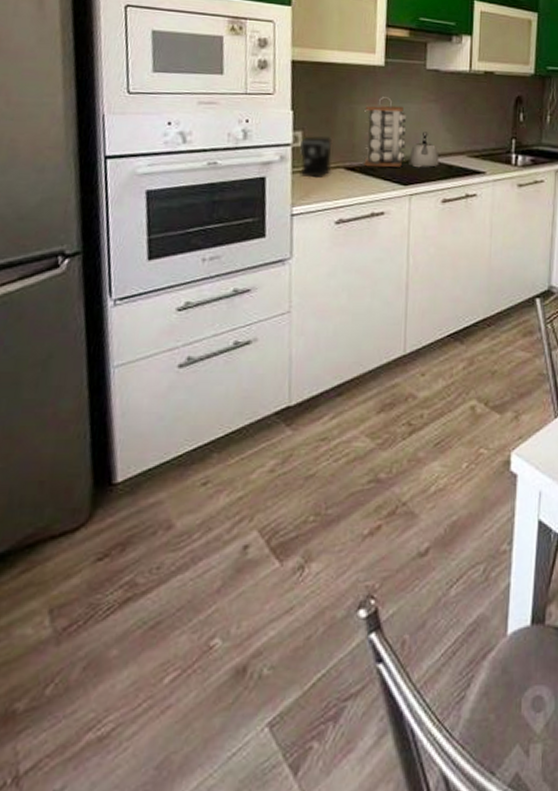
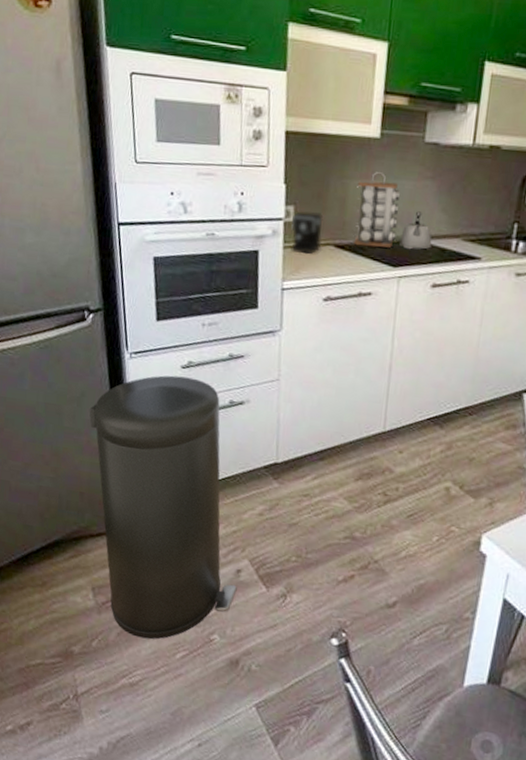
pedal bin: none [57,320,244,667] -> present [89,375,237,639]

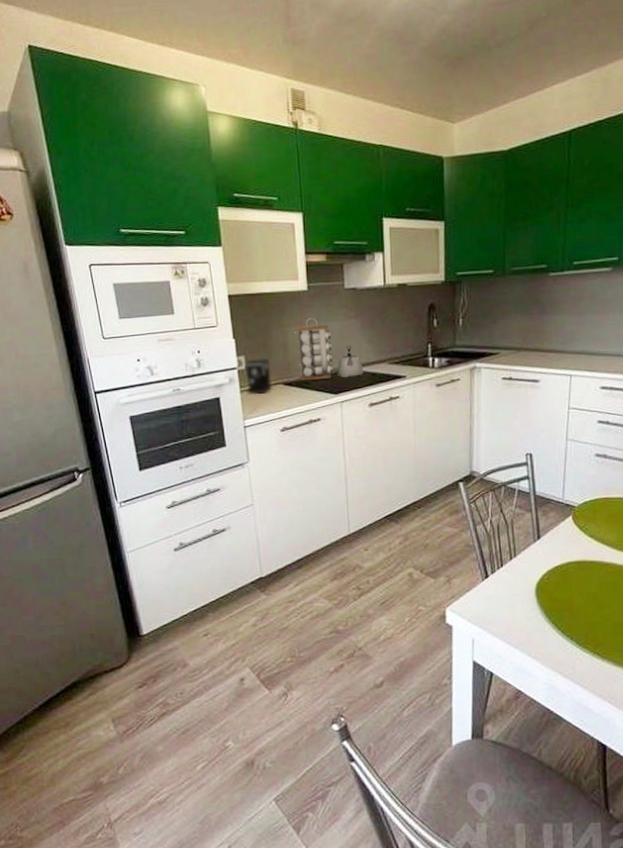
pedal bin: present [89,375,237,639] -> none [89,515,243,758]

